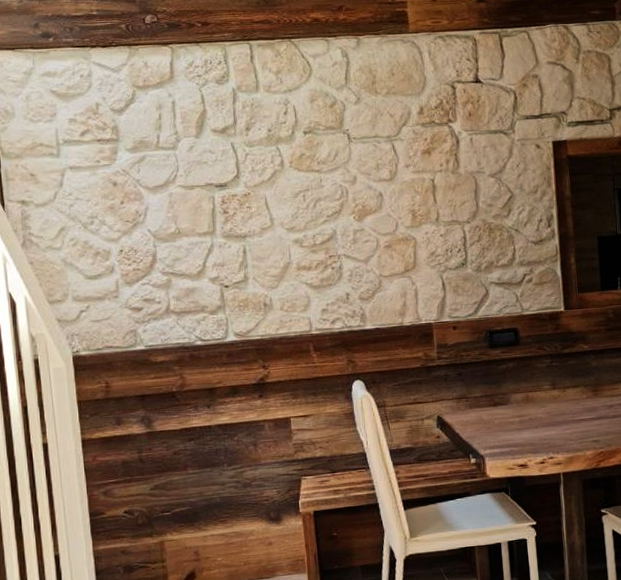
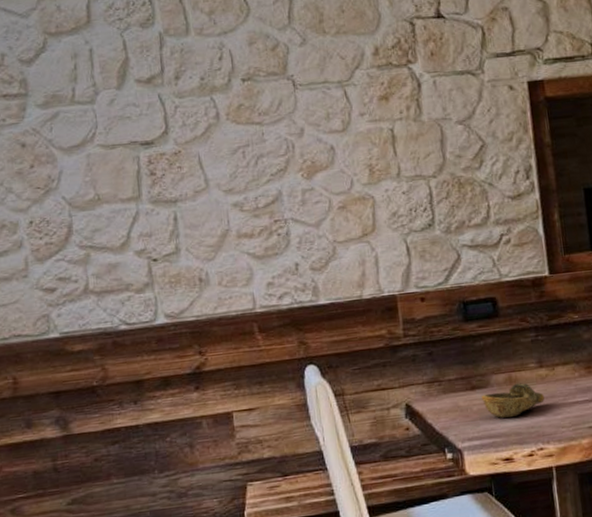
decorative bowl: none [502,402,556,431] -> present [481,383,545,419]

